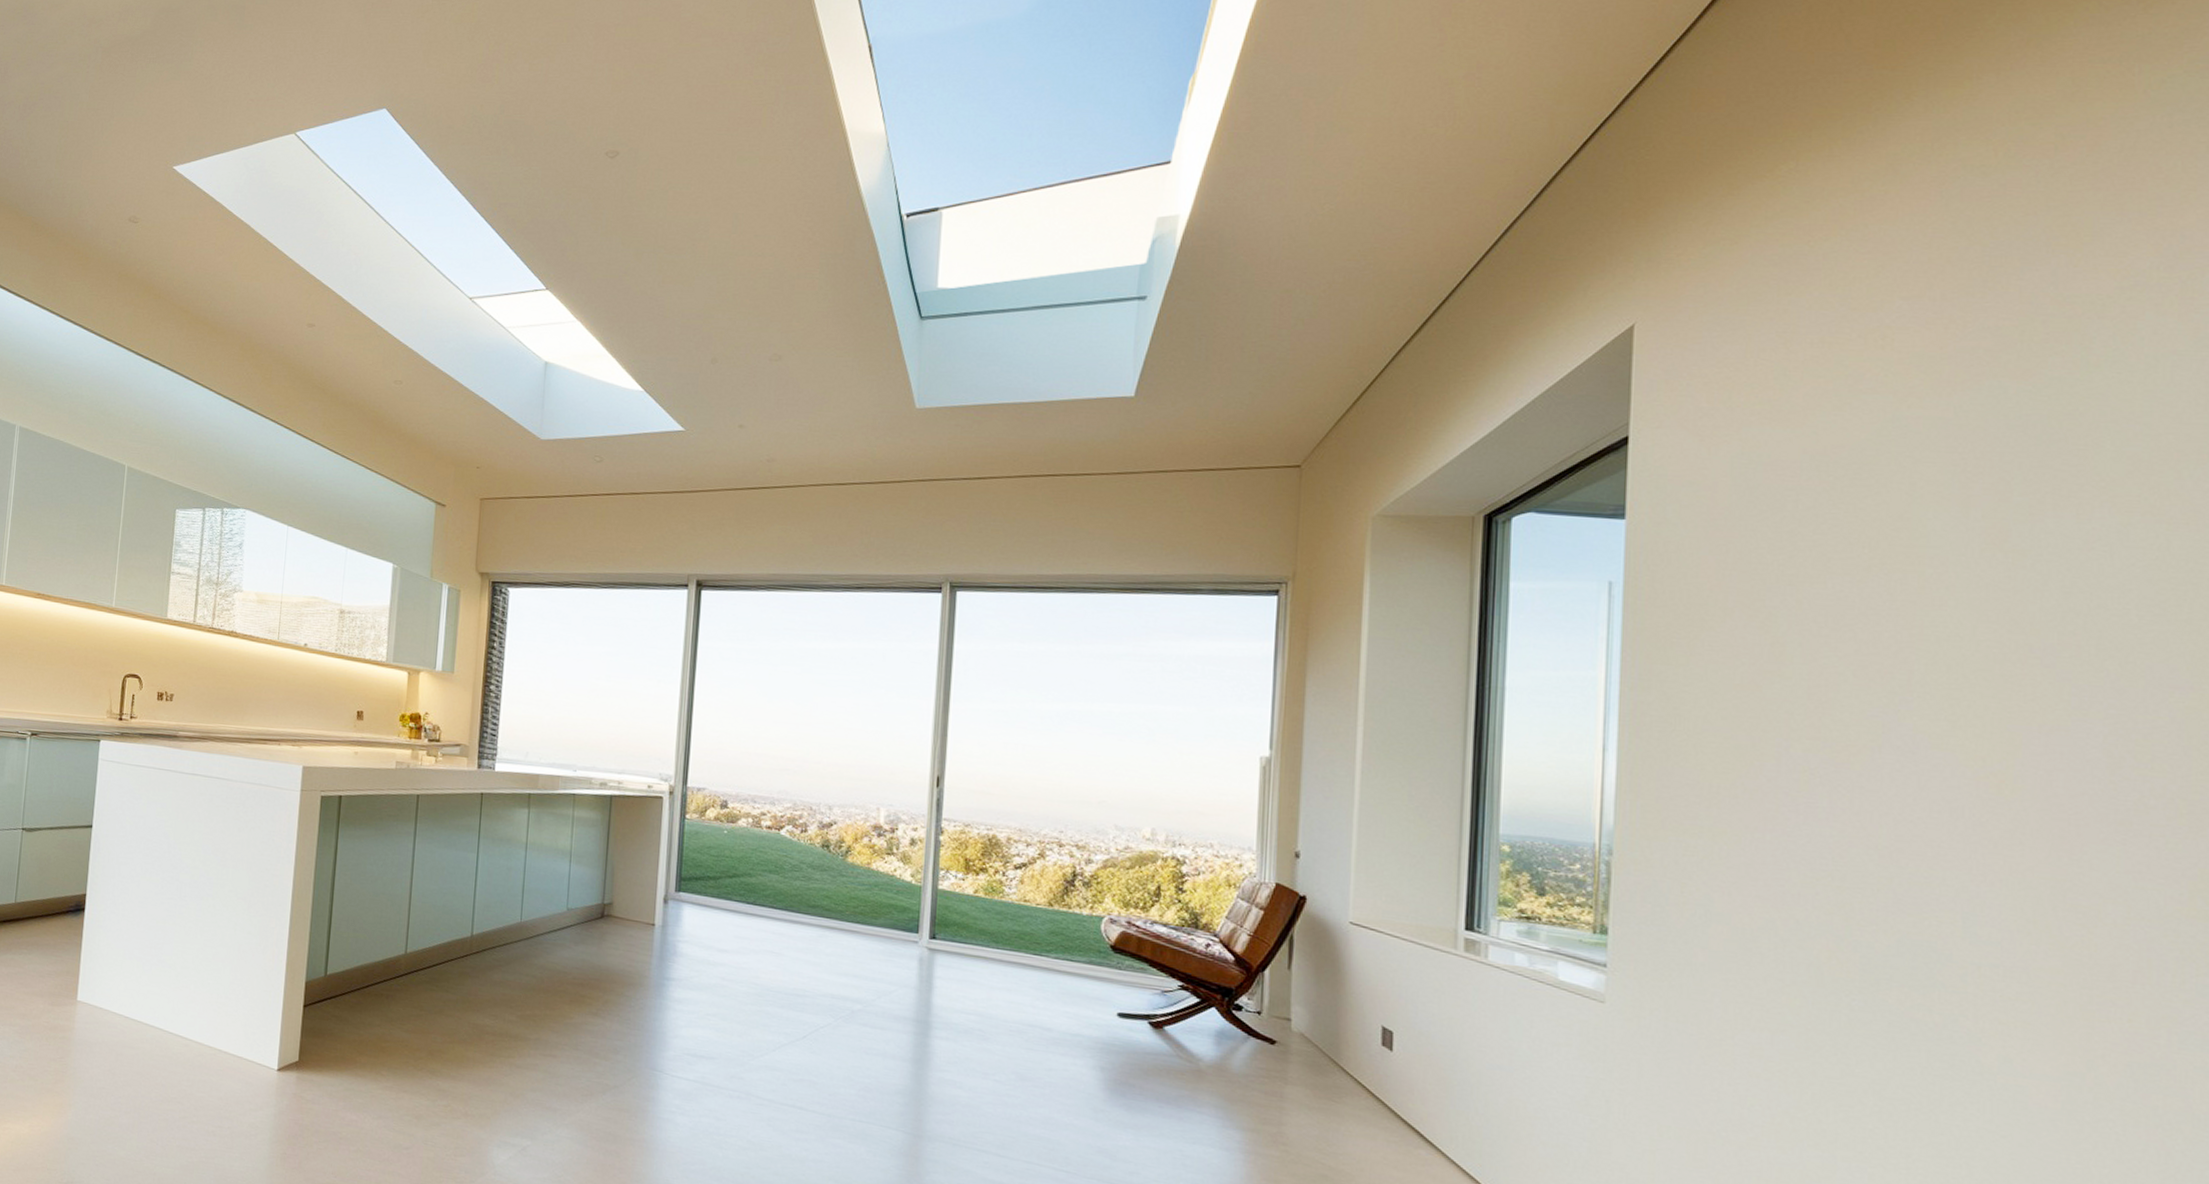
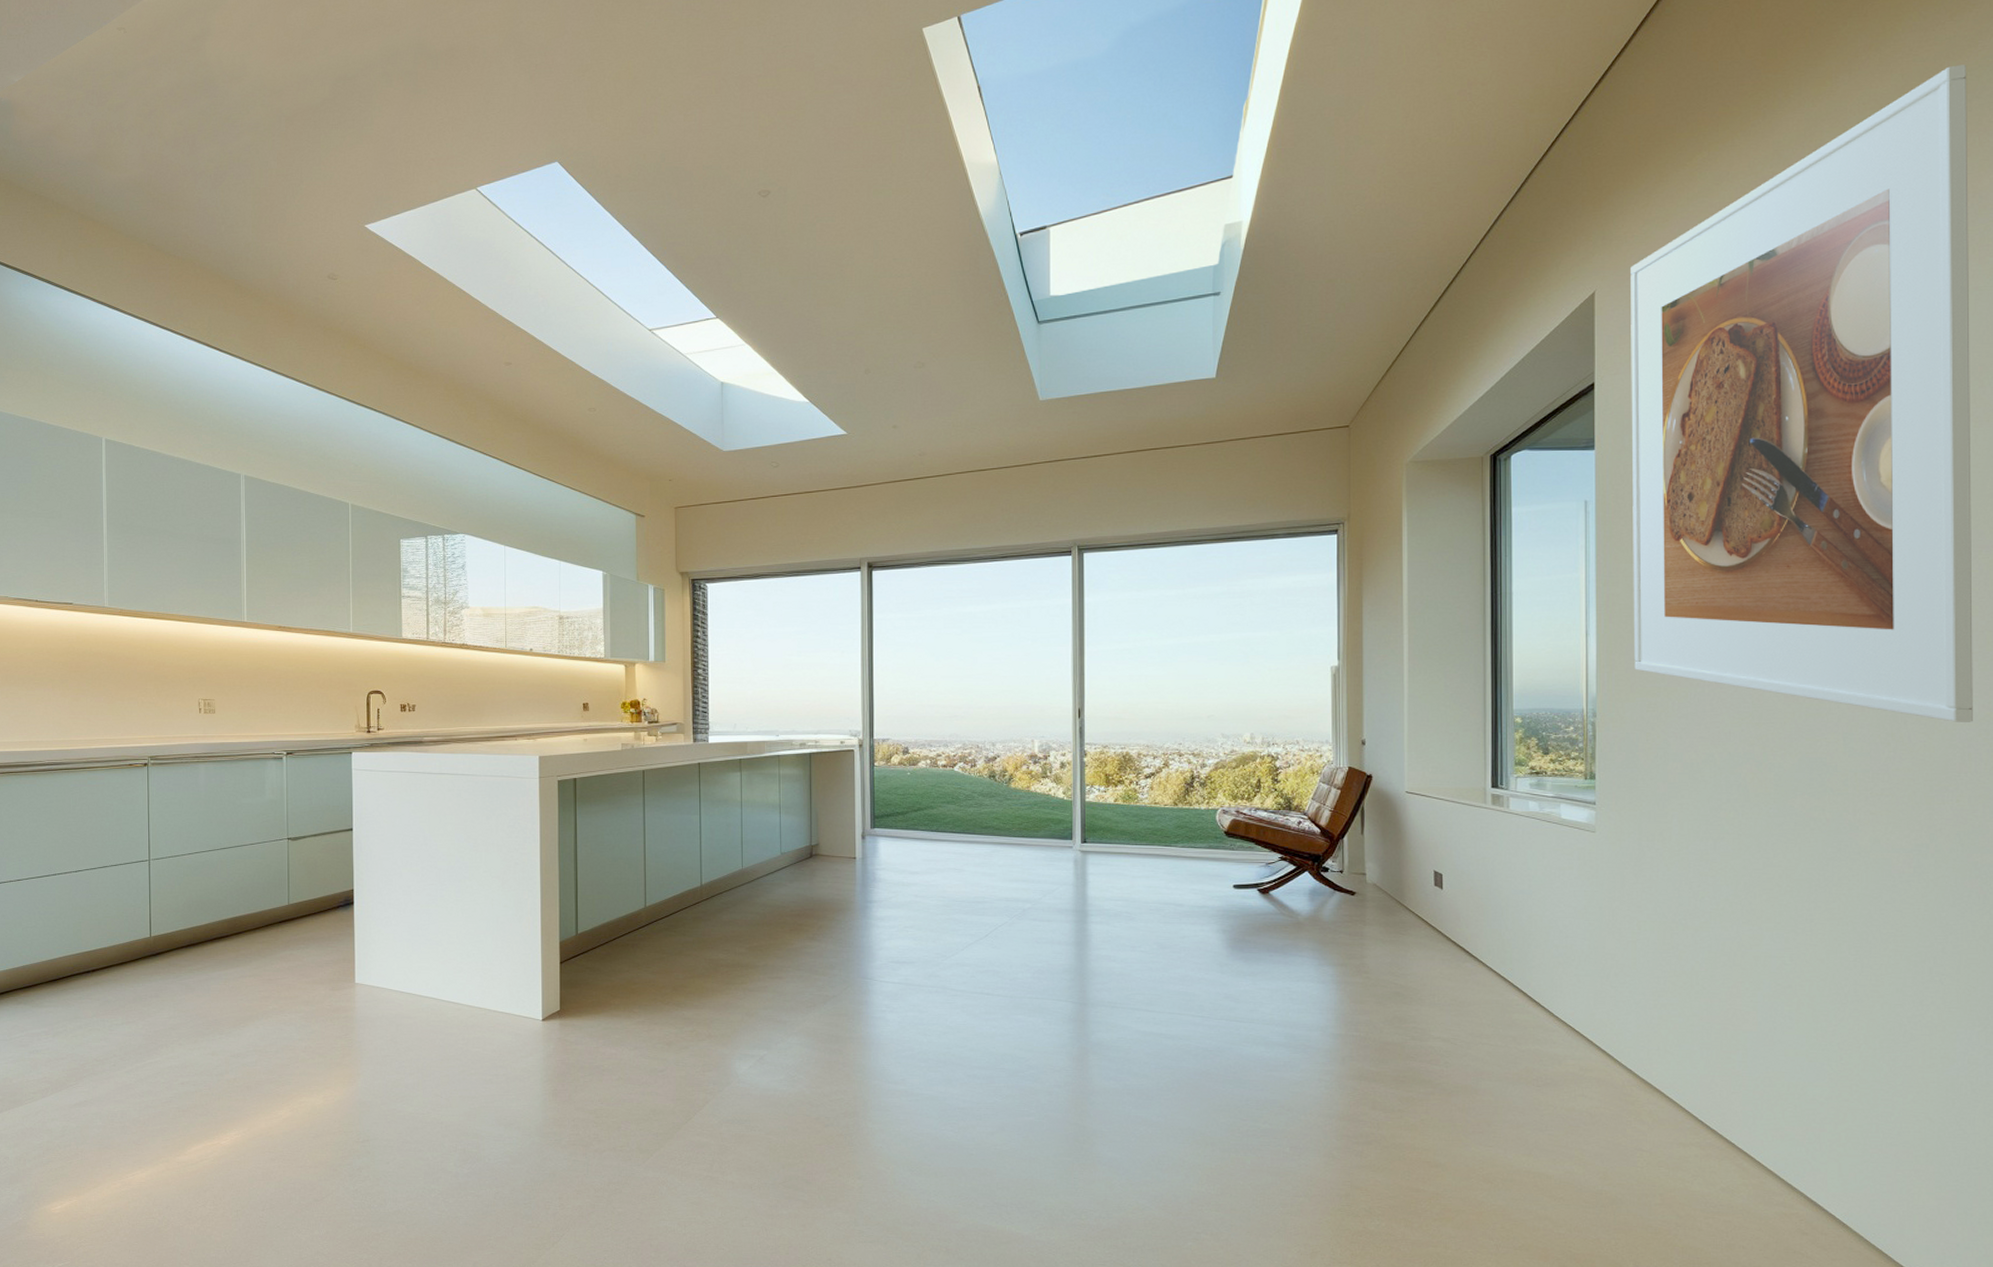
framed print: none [1668,69,2167,918] -> present [1630,64,1973,722]

